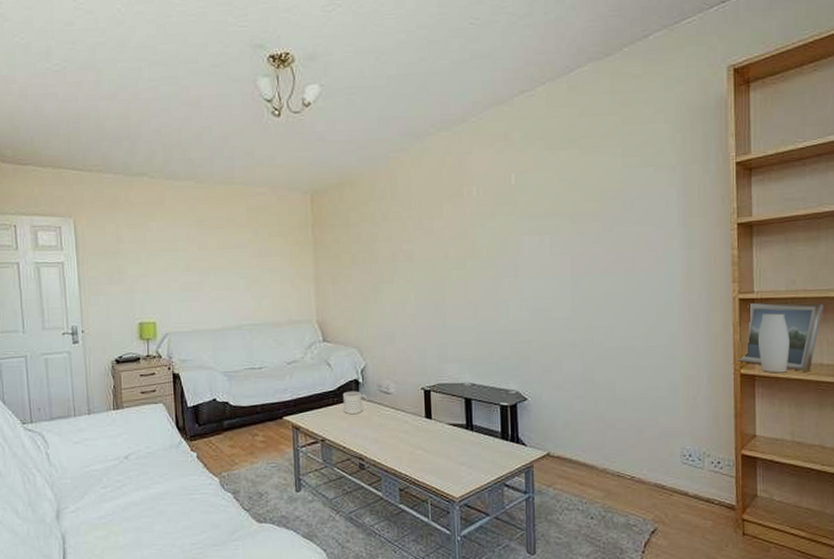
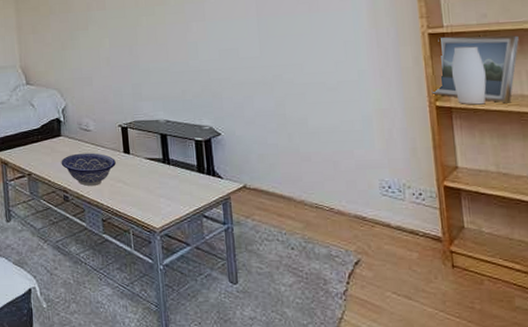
mug: present [342,391,368,415] -> none [46,129,70,151]
decorative bowl: none [358,417,417,453] -> present [61,153,116,186]

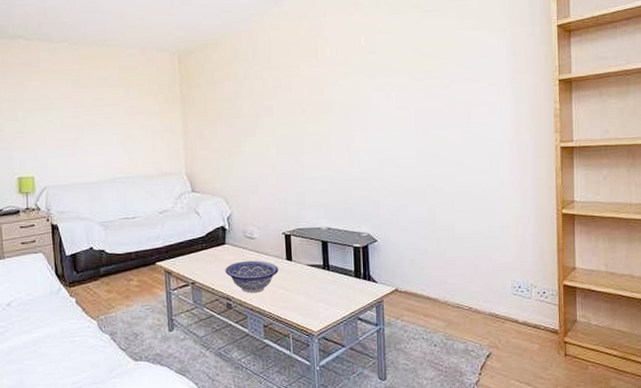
picture frame: present [431,35,519,103] -> none [559,150,632,211]
vase: present [451,46,487,105] -> none [576,159,604,213]

